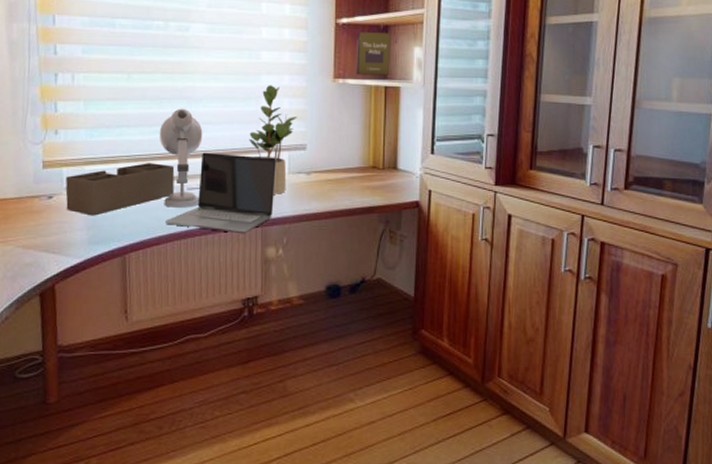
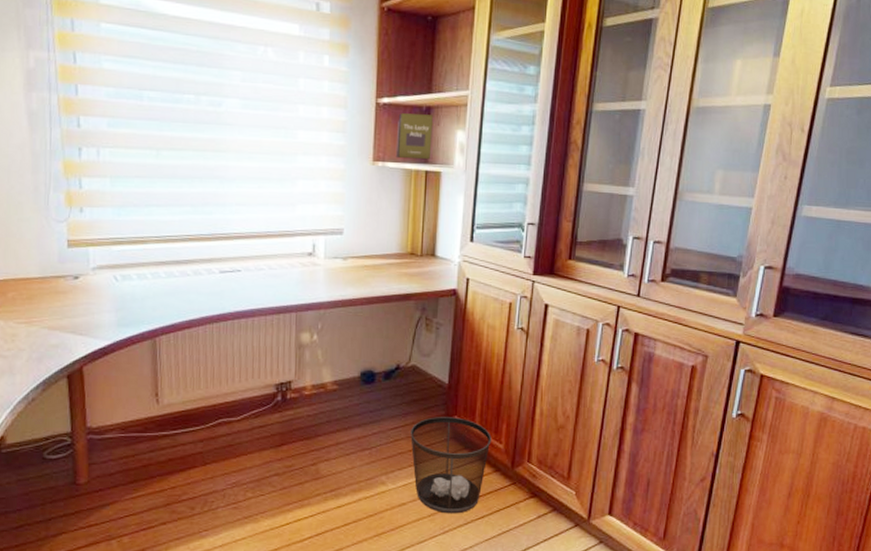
desk organizer: present [65,163,175,216] -> none [92,244,207,298]
desk lamp: present [159,108,203,209] -> none [190,188,236,292]
laptop: present [164,152,276,234] -> none [196,234,312,319]
potted plant: present [249,85,297,194] -> none [284,166,334,279]
waste bin: none [378,331,460,432] -> present [410,417,492,514]

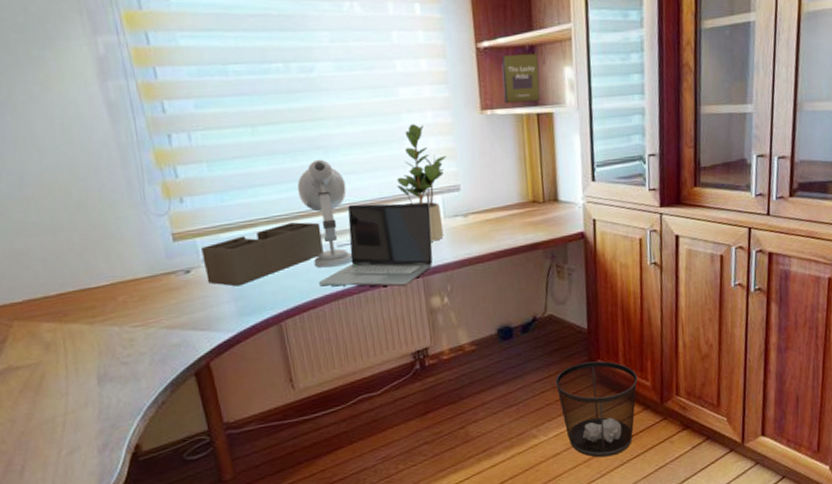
desk organizer: none [92,244,207,298] -> present [201,222,323,287]
desk lamp: none [190,188,236,292] -> present [297,159,353,269]
laptop: none [196,234,312,319] -> present [318,202,433,287]
potted plant: none [284,166,334,279] -> present [397,124,447,242]

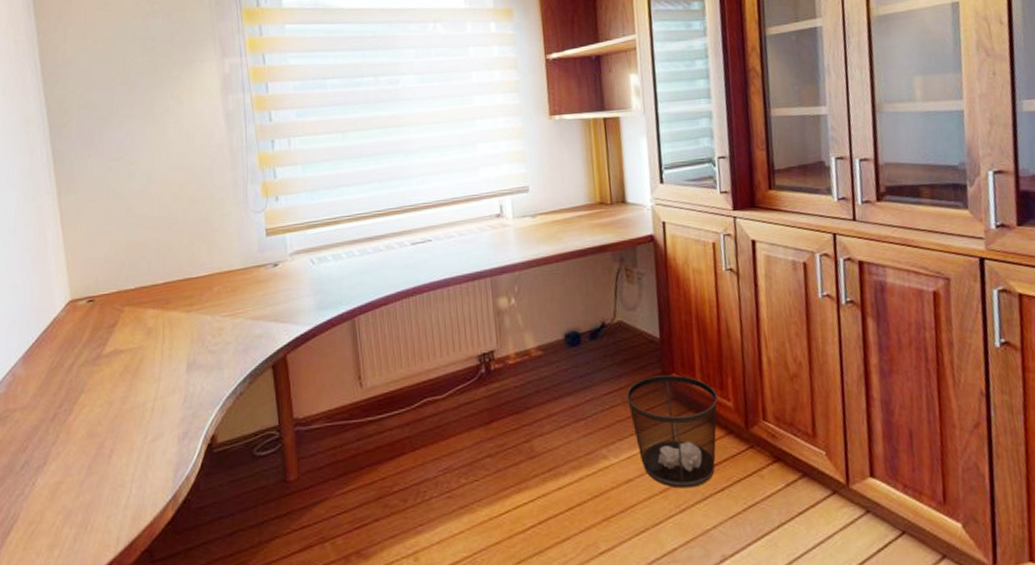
desk organizer: present [201,222,323,287] -> none [290,220,398,281]
desk lamp: present [297,159,353,269] -> none [378,161,424,266]
laptop: present [318,202,433,287] -> none [391,203,501,287]
potted plant: present [397,124,447,242] -> none [469,129,516,241]
books: present [501,54,541,104] -> none [569,63,607,110]

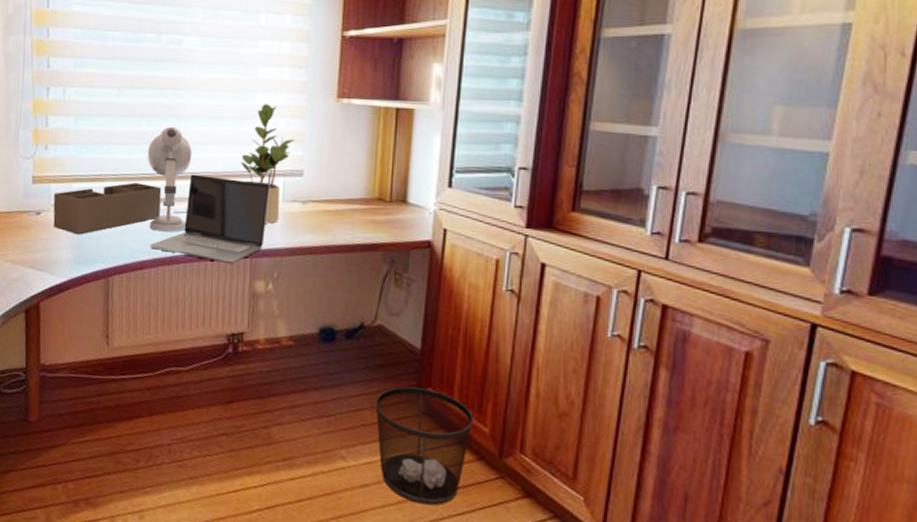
desk organizer: none [290,220,398,281] -> present [53,182,162,235]
desk lamp: none [378,161,424,266] -> present [147,126,193,233]
laptop: none [391,203,501,287] -> present [149,174,270,265]
potted plant: none [469,129,516,241] -> present [241,104,294,224]

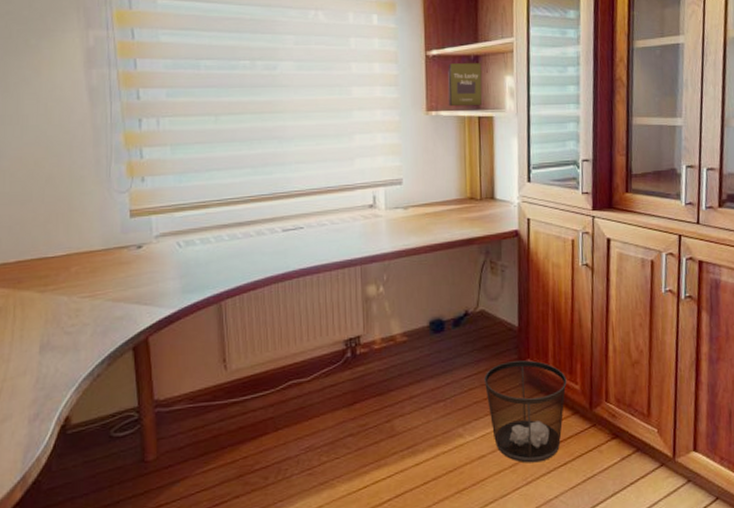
desk organizer: present [53,182,162,235] -> none [155,206,269,264]
desk lamp: present [147,126,193,233] -> none [250,148,296,252]
laptop: present [149,174,270,265] -> none [260,192,373,274]
potted plant: present [241,104,294,224] -> none [343,121,392,231]
books: none [362,46,405,96] -> present [447,63,483,107]

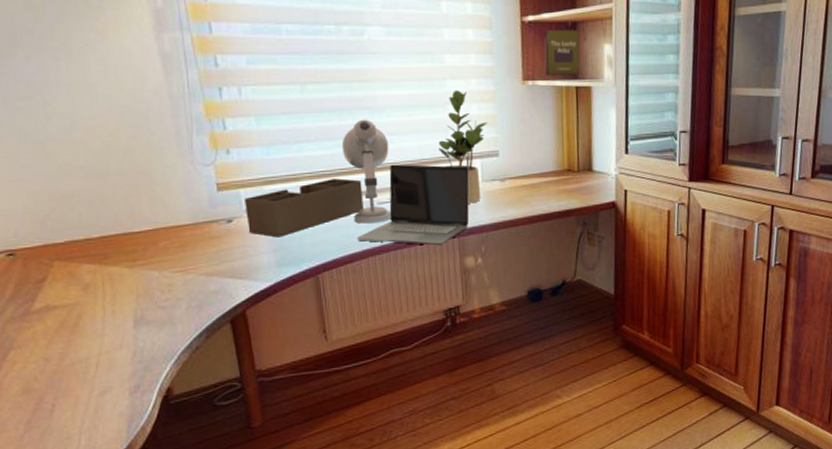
desk organizer: none [155,206,269,264] -> present [245,178,363,238]
desk lamp: none [250,148,296,252] -> present [341,119,391,225]
laptop: none [260,192,373,274] -> present [356,164,470,246]
potted plant: none [343,121,392,231] -> present [438,90,487,204]
waste bin: present [484,360,567,463] -> none [581,326,660,420]

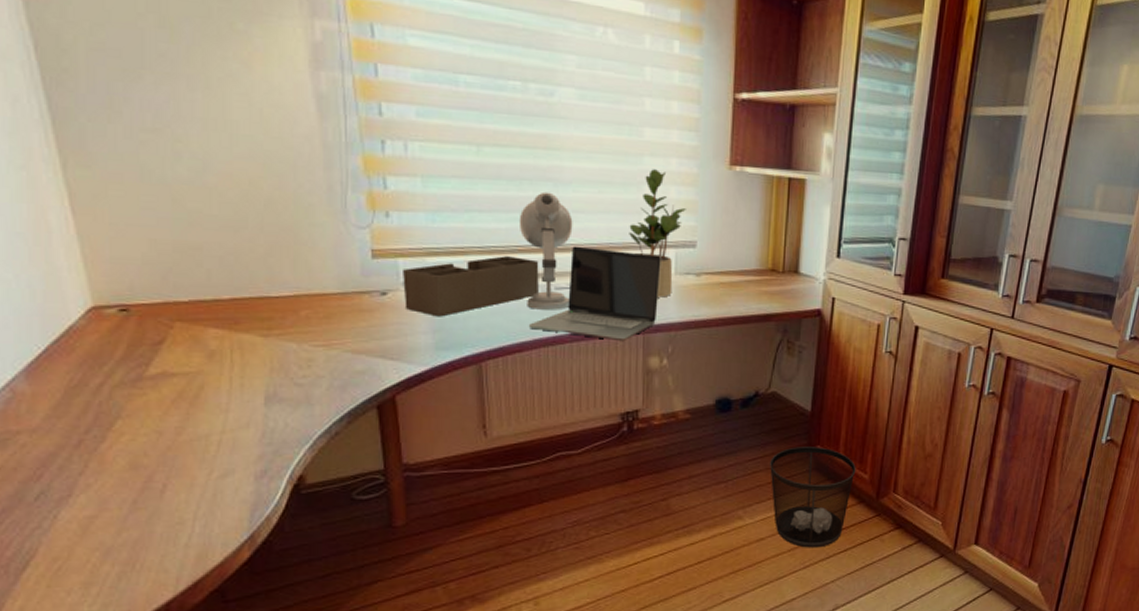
books: present [544,30,581,76] -> none [755,111,797,166]
waste bin: none [581,326,660,420] -> present [770,447,856,548]

